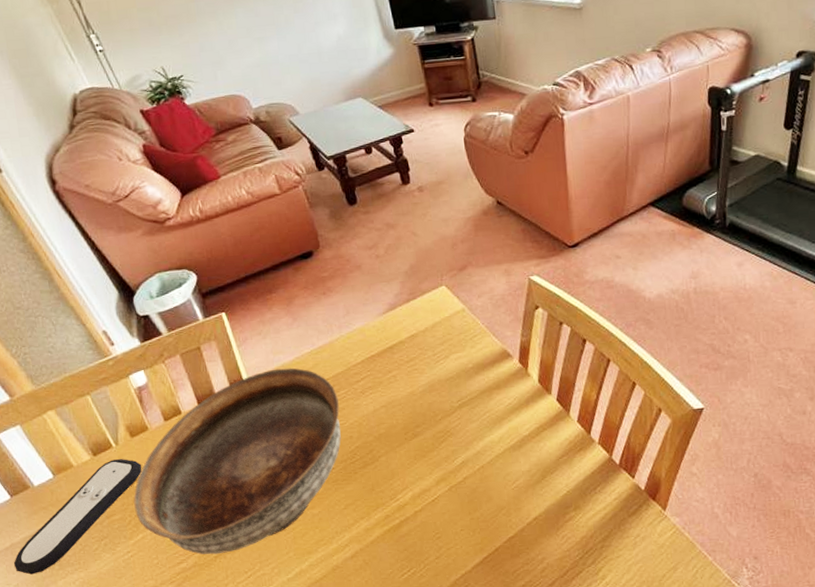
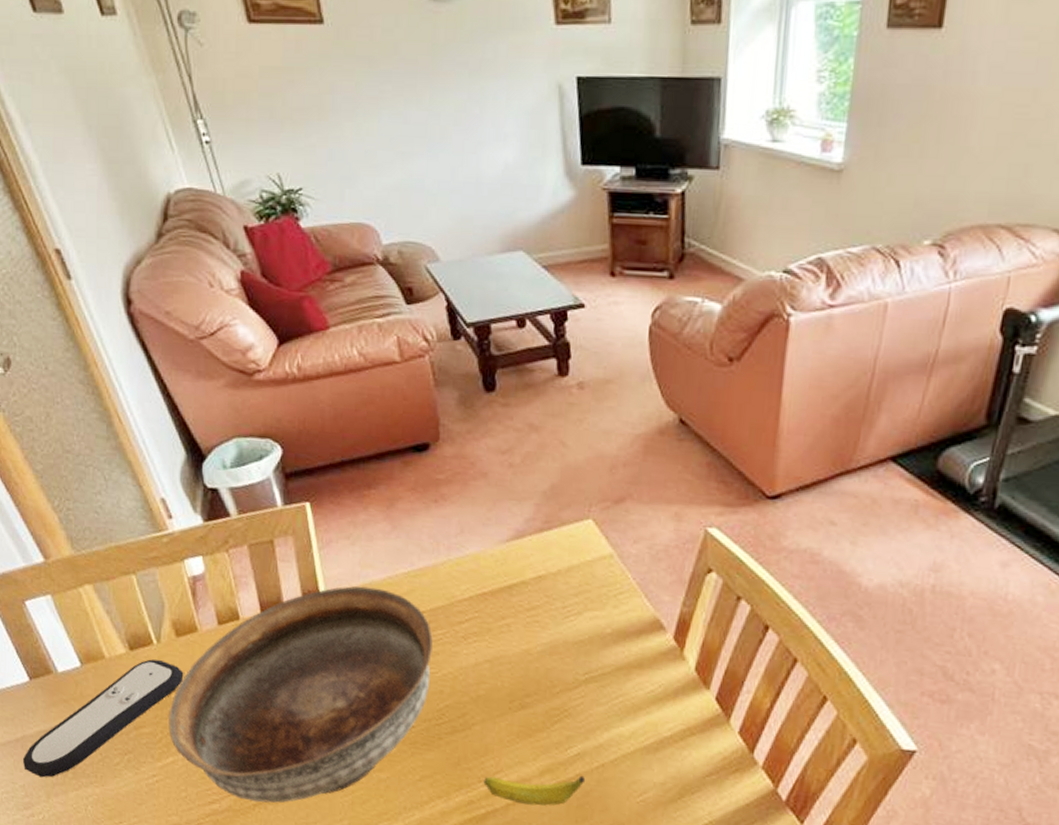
banana: none [394,478,472,510] -> present [483,775,586,806]

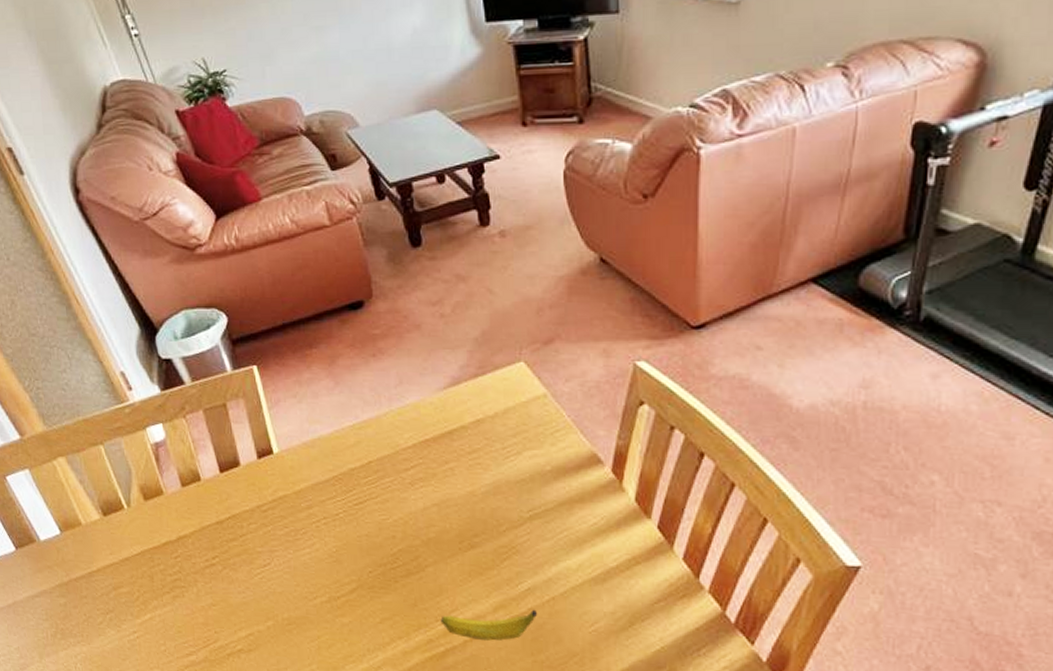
remote control: present [23,659,184,778] -> none [16,523,154,640]
bowl: present [168,586,433,803] -> none [143,441,382,652]

